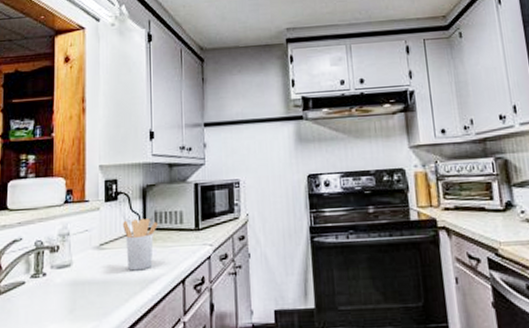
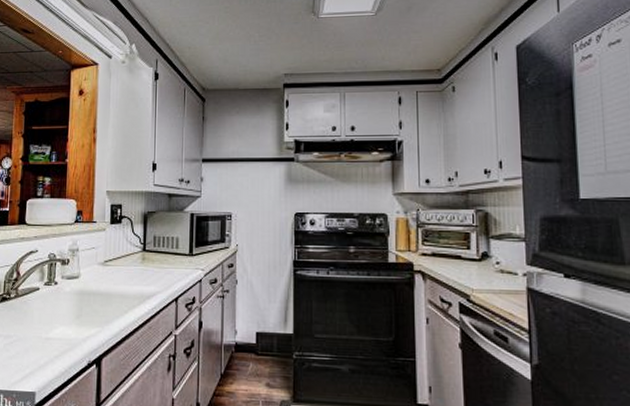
utensil holder: present [123,219,159,271] -> none [125,241,157,287]

